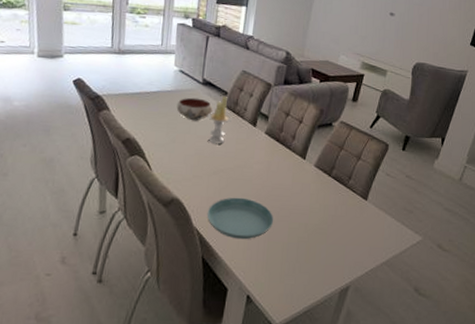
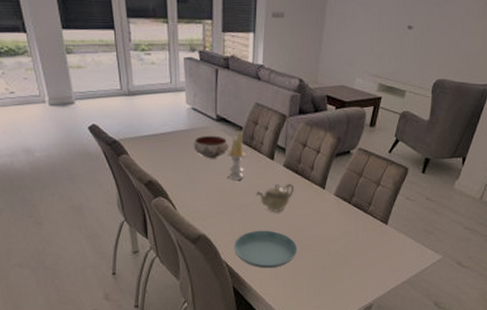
teapot: none [234,150,275,181] -> present [255,183,295,213]

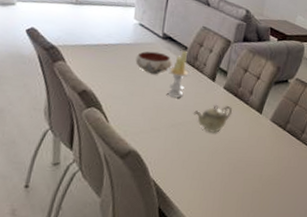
saucer: present [233,230,298,269] -> none [164,149,230,190]

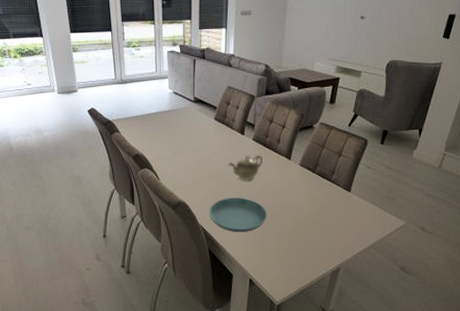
bowl: present [135,51,172,75] -> none [174,114,205,135]
saucer: none [164,149,230,190] -> present [209,197,267,233]
candle: present [166,51,191,98] -> none [201,111,222,153]

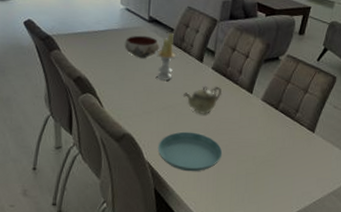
bowl: none [174,114,205,135] -> present [124,35,160,59]
candle: none [201,111,222,153] -> present [154,33,179,81]

